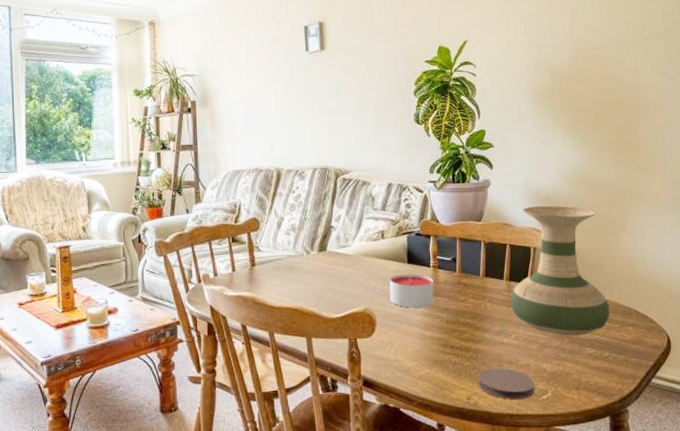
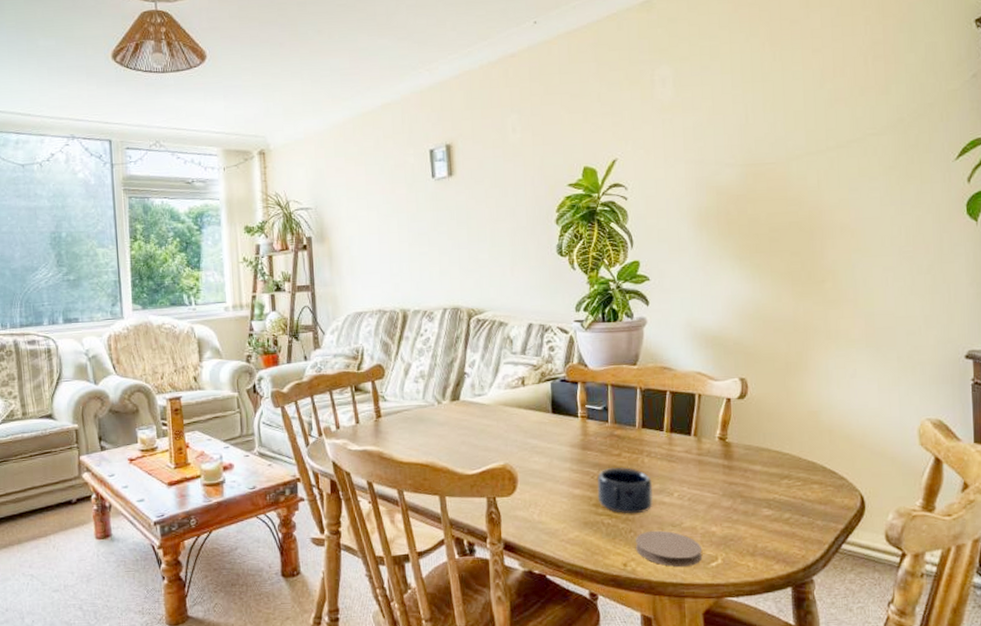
candle: present [390,274,434,308] -> none [532,425,583,463]
mug: none [446,311,493,353] -> present [597,467,653,514]
vase: present [510,206,610,336] -> none [671,346,791,495]

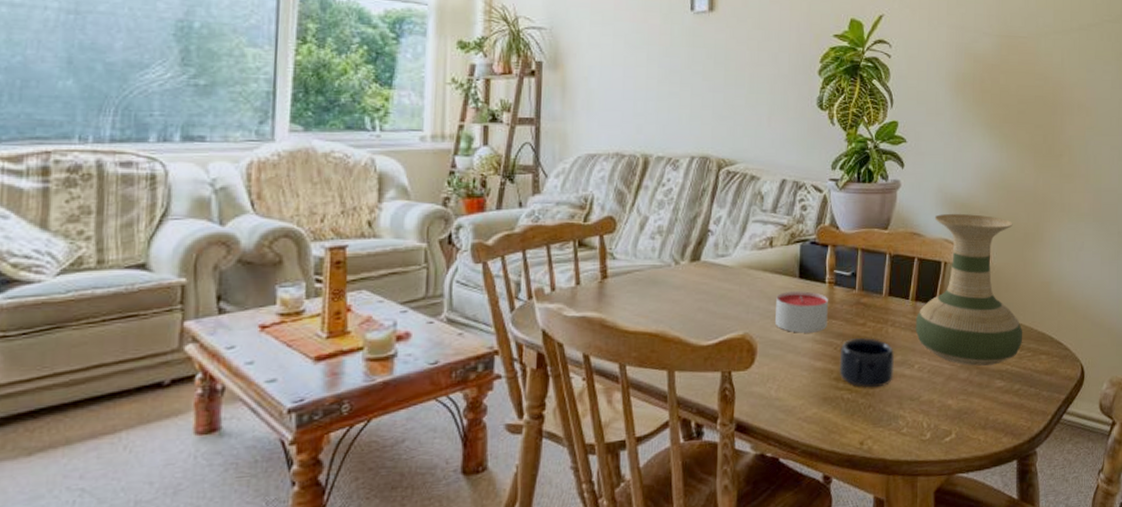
candle: none [532,425,583,463] -> present [775,291,828,333]
coaster: present [636,530,702,567] -> none [874,405,937,444]
vase: none [671,346,791,495] -> present [915,214,1023,366]

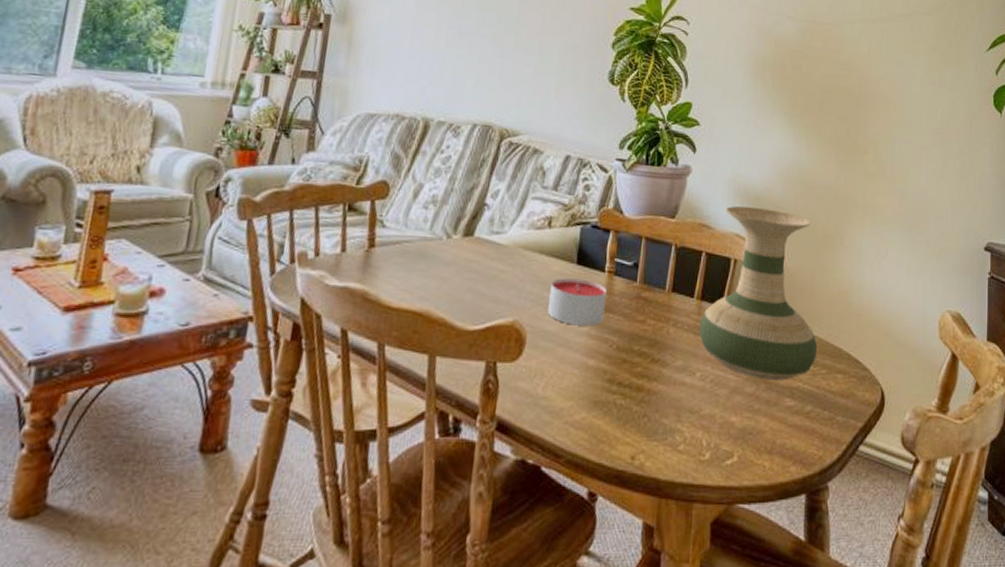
mug: present [839,337,894,388] -> none [613,335,675,395]

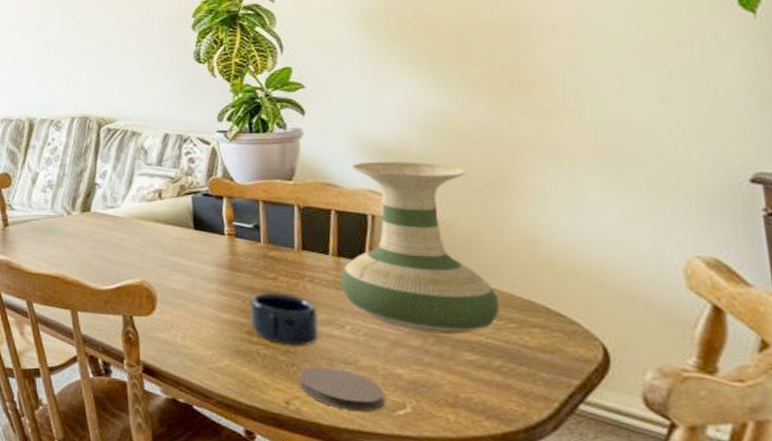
candle: present [548,278,606,326] -> none [171,242,232,284]
mug: none [613,335,675,395] -> present [250,291,319,346]
coaster: none [647,416,718,464] -> present [299,366,385,413]

